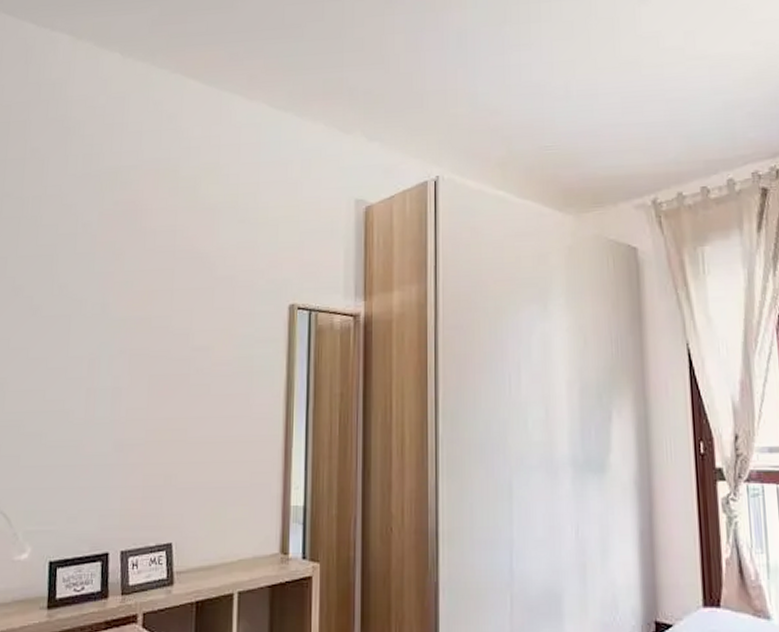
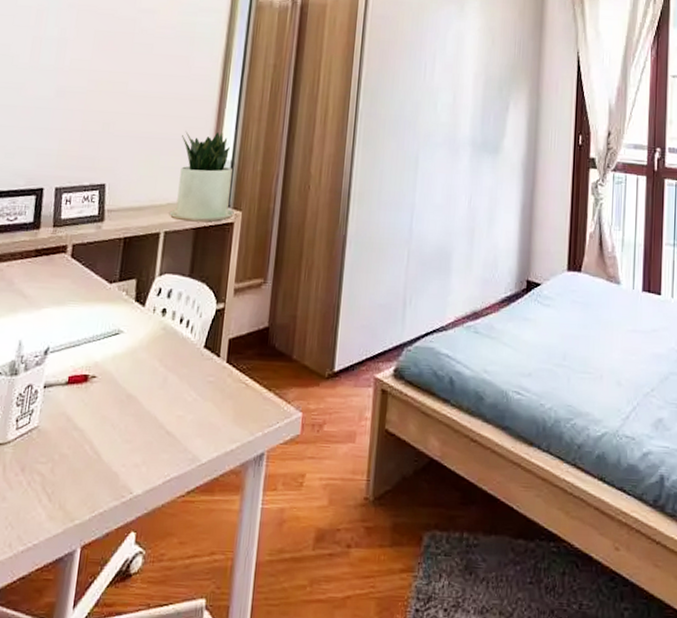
planter: none [241,475,311,579] -> present [169,131,234,222]

